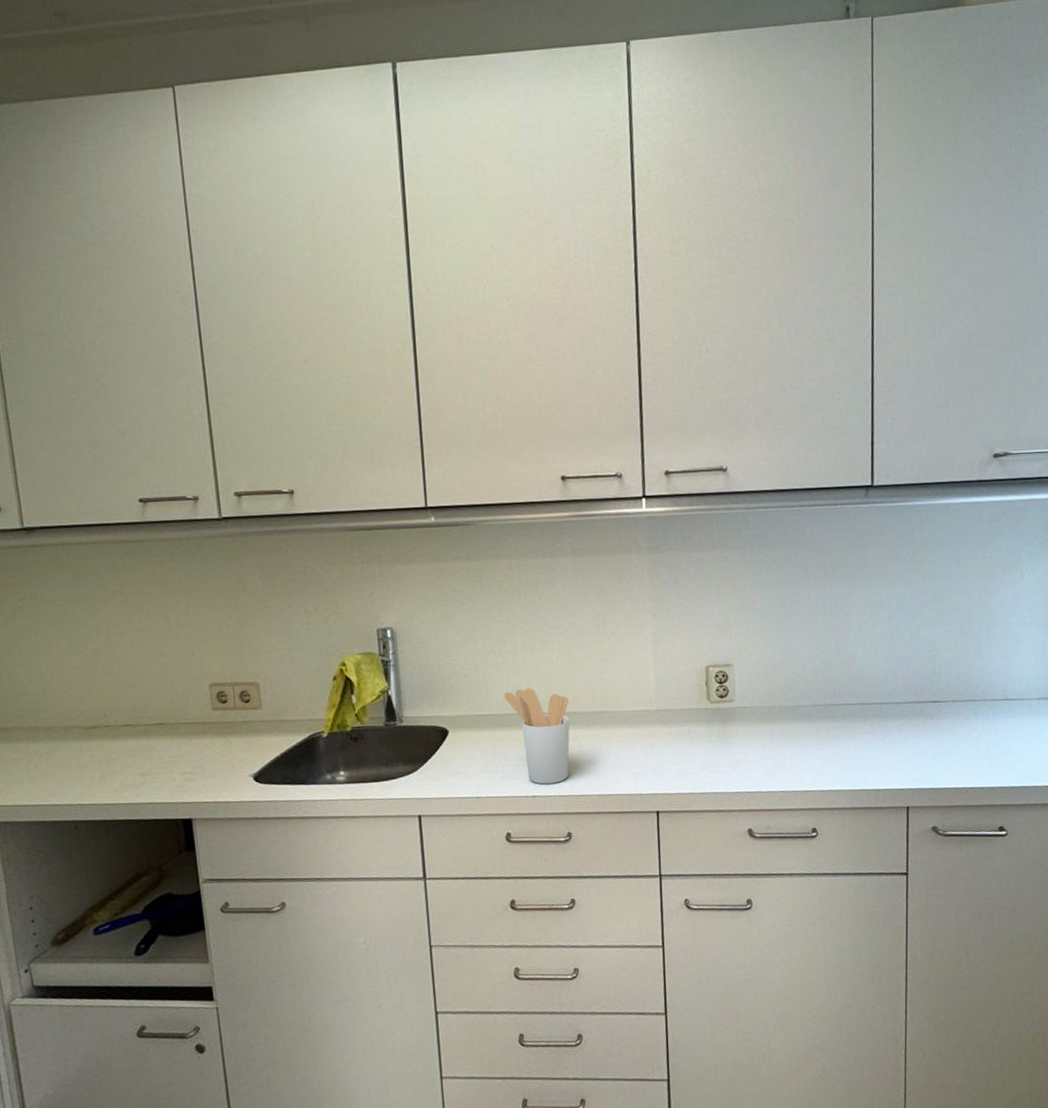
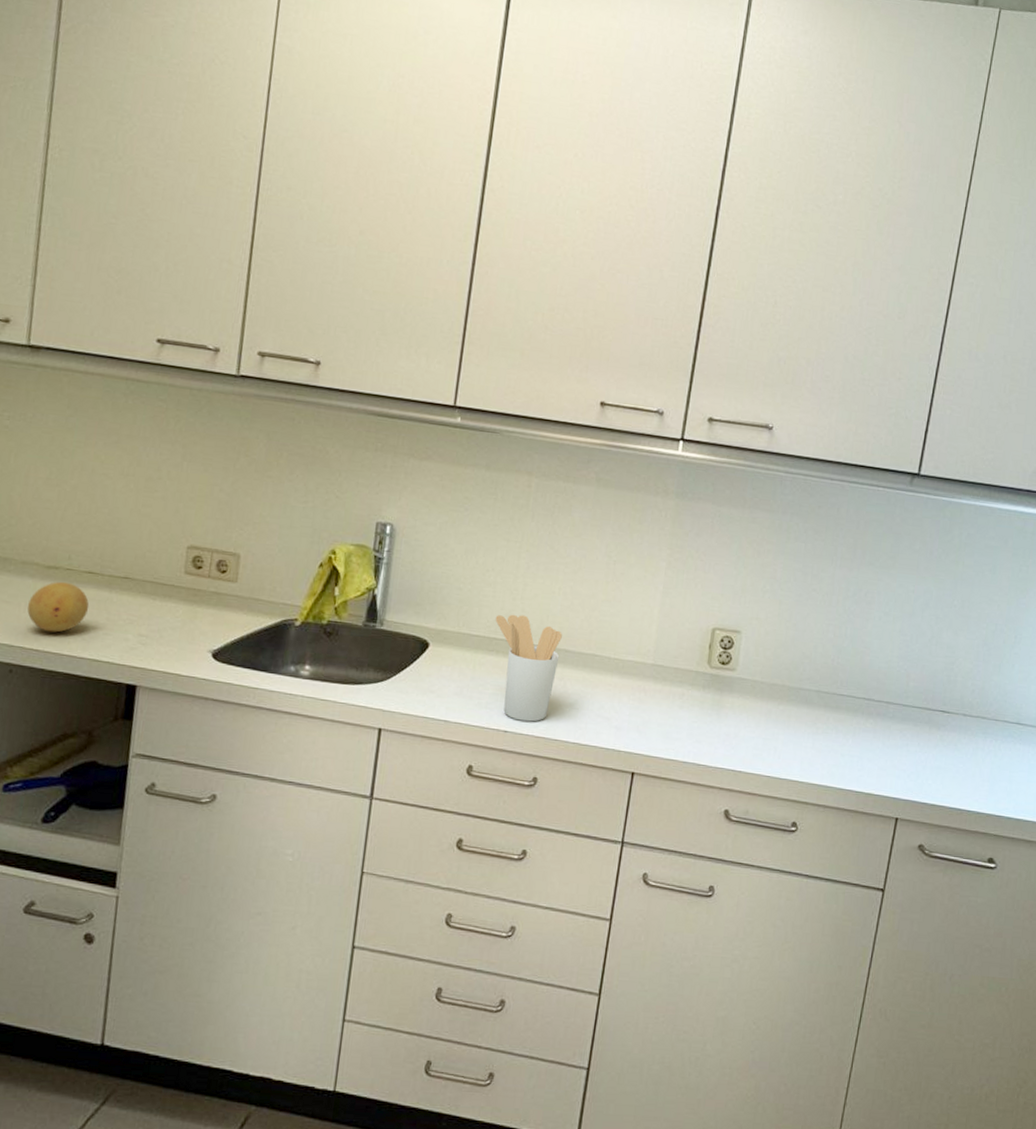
fruit: none [78,738,133,786] -> present [27,581,89,633]

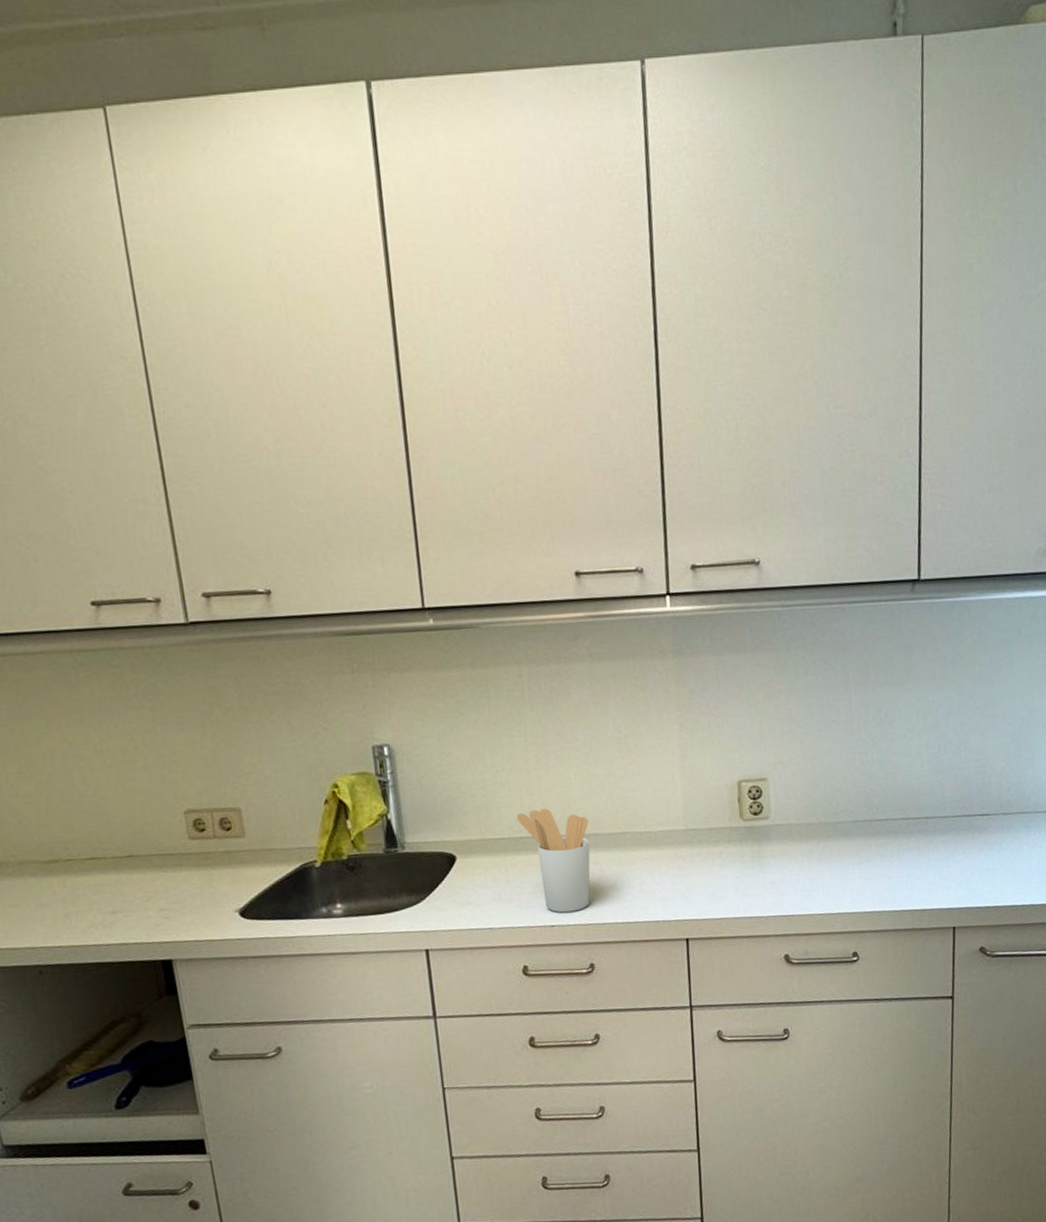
fruit: present [27,581,89,633] -> none [38,873,102,926]

